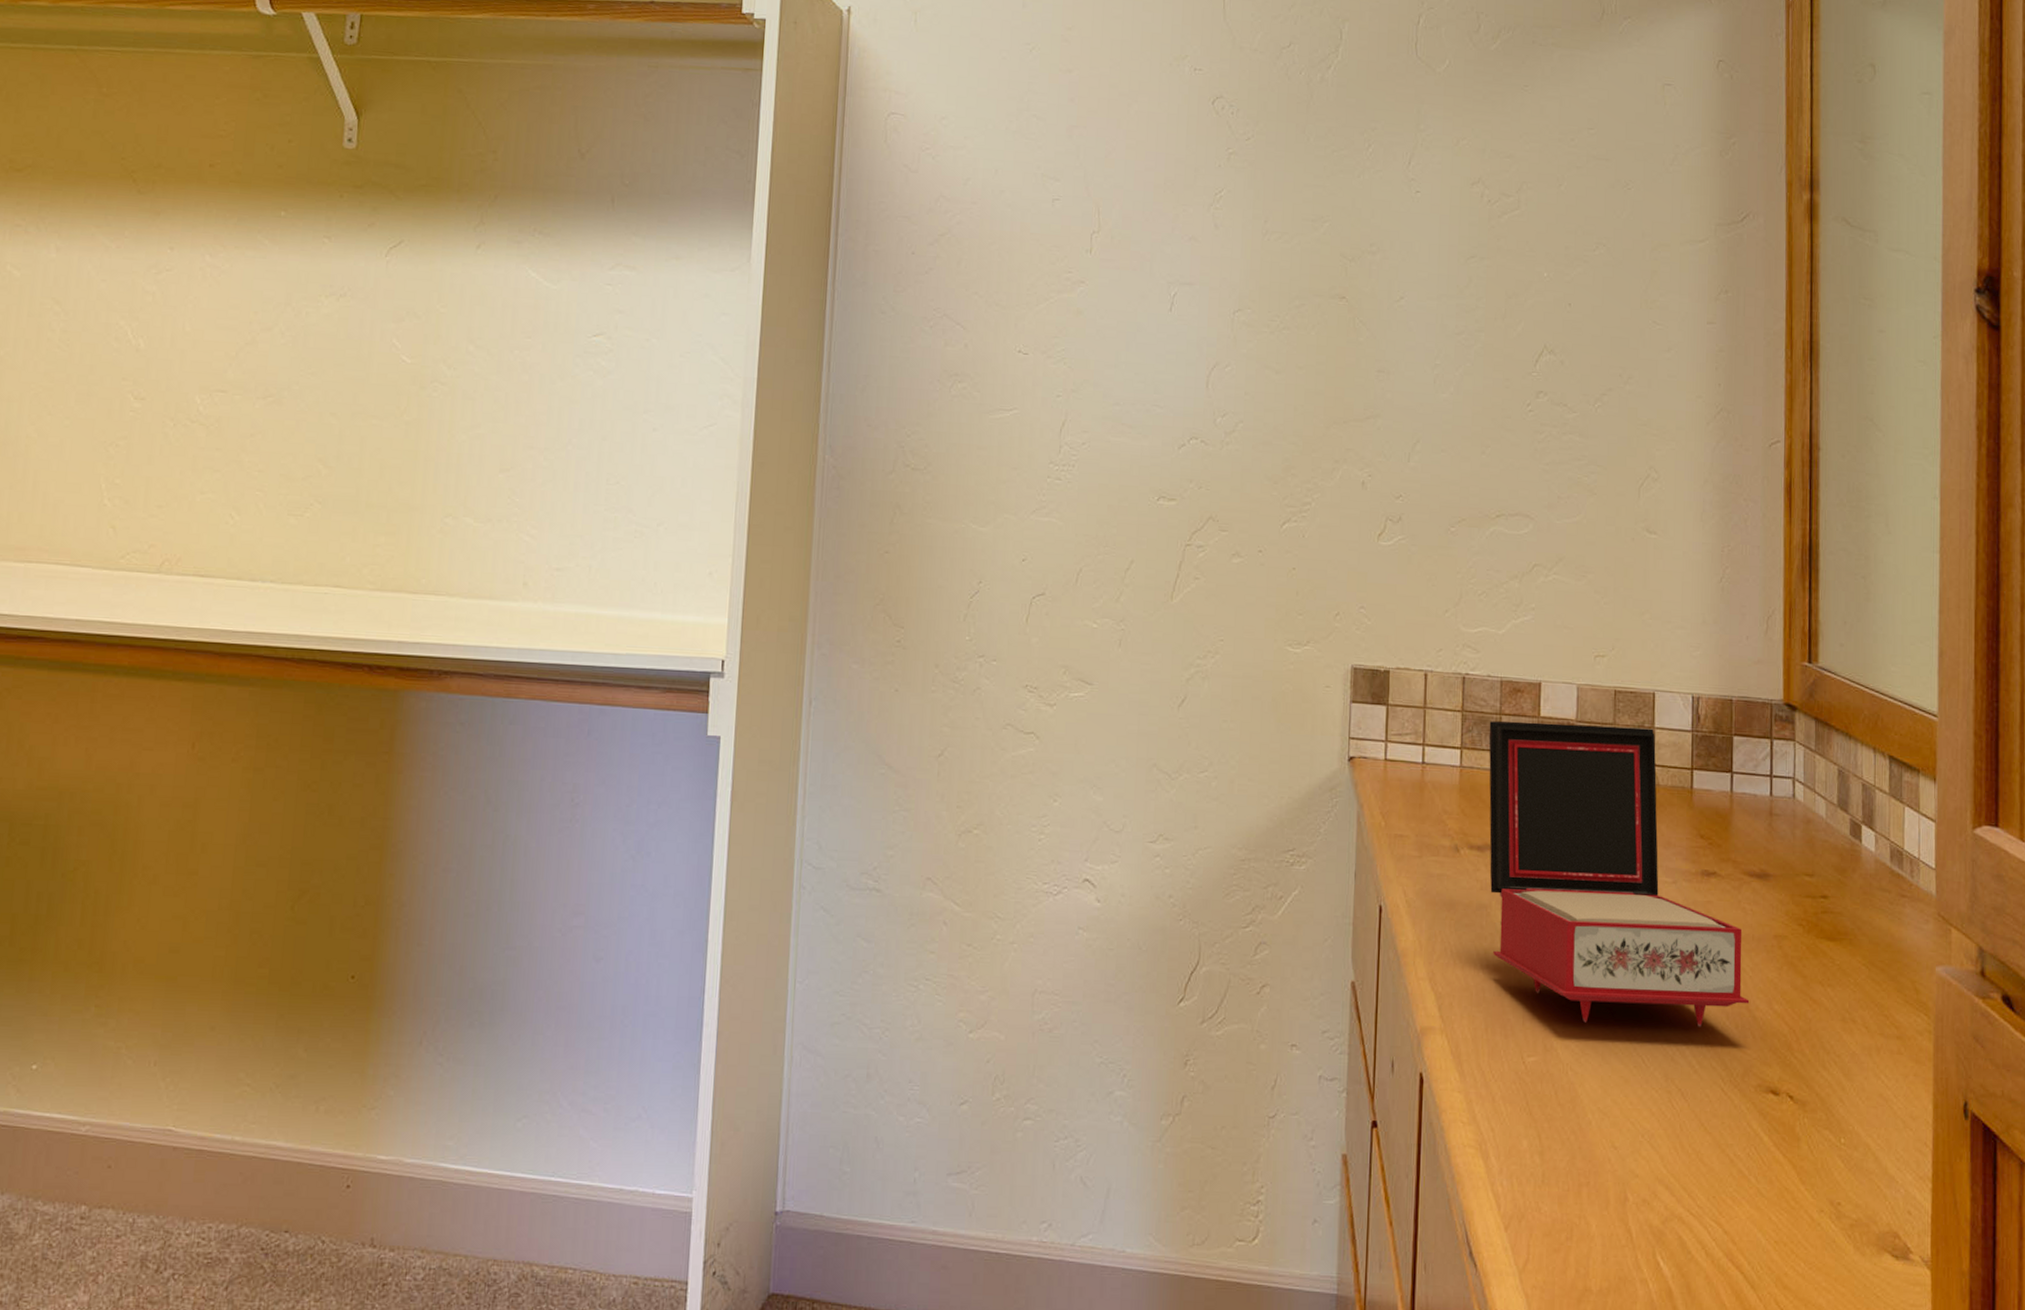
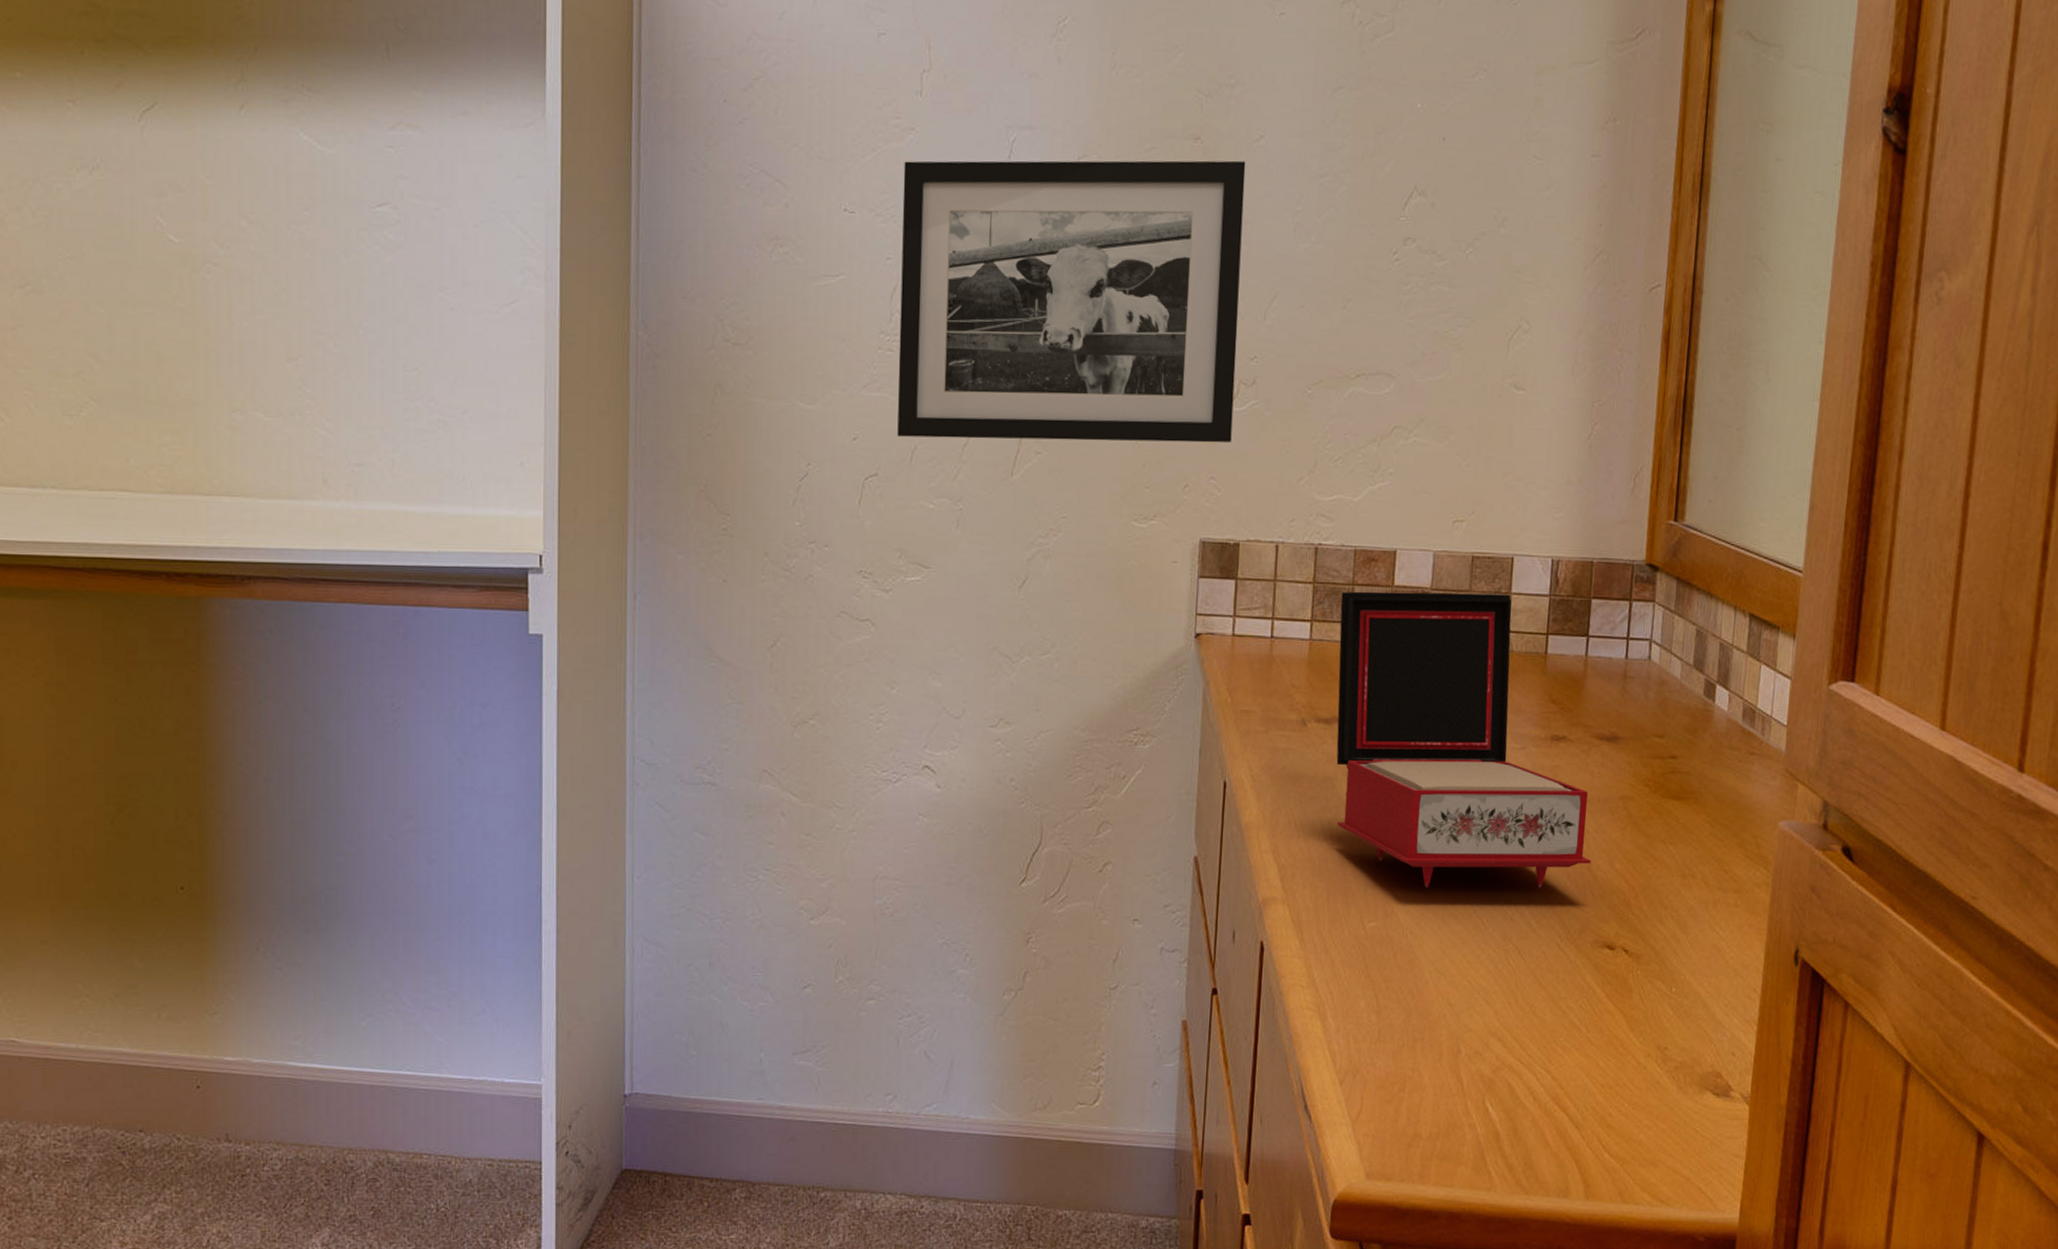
picture frame: none [1064,310,1388,575] -> present [897,160,1246,443]

